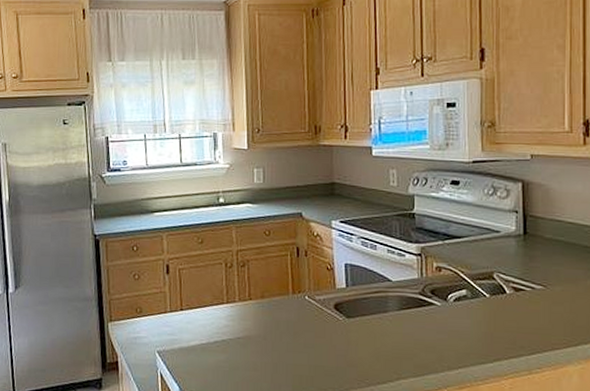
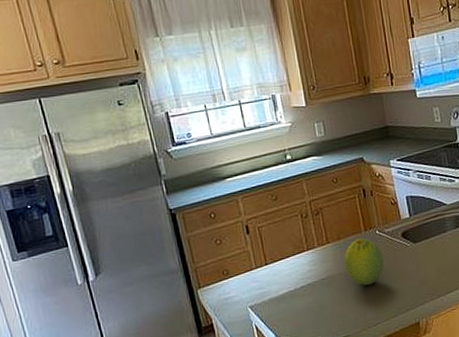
fruit: none [265,300,310,355] -> present [344,238,384,286]

